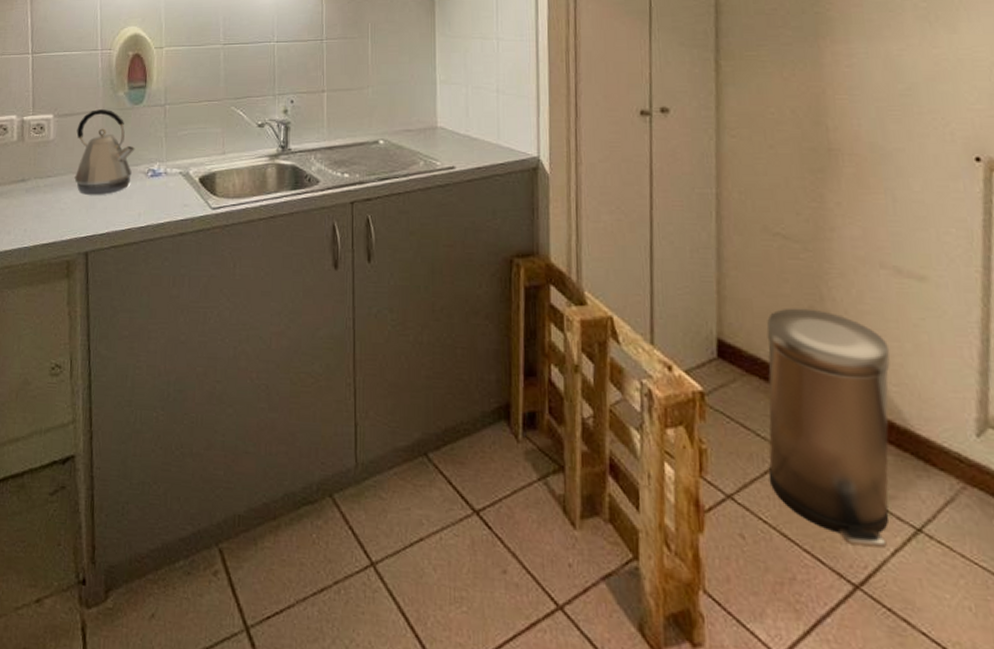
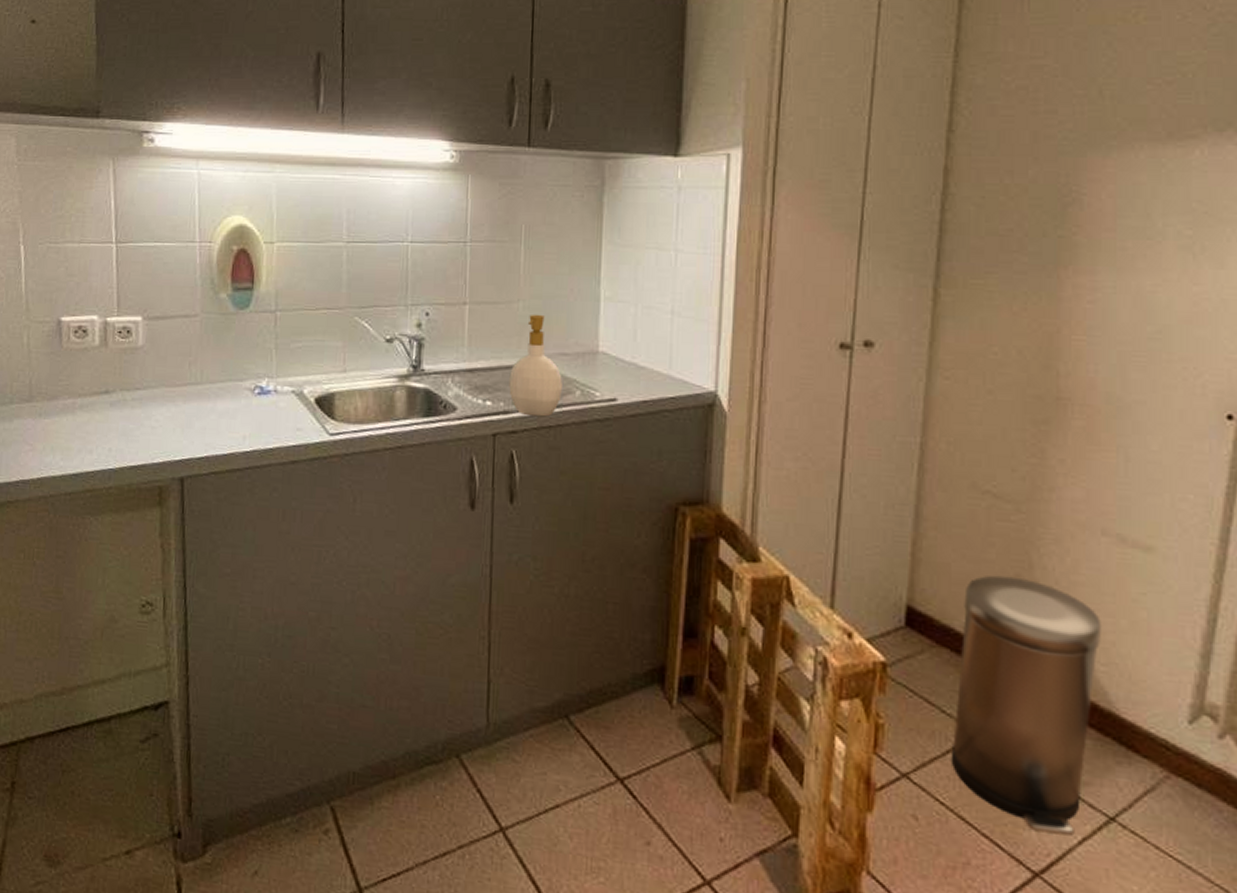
kettle: present [74,108,136,196] -> none [167,312,240,415]
soap bottle: none [363,97,408,185] -> present [509,314,562,417]

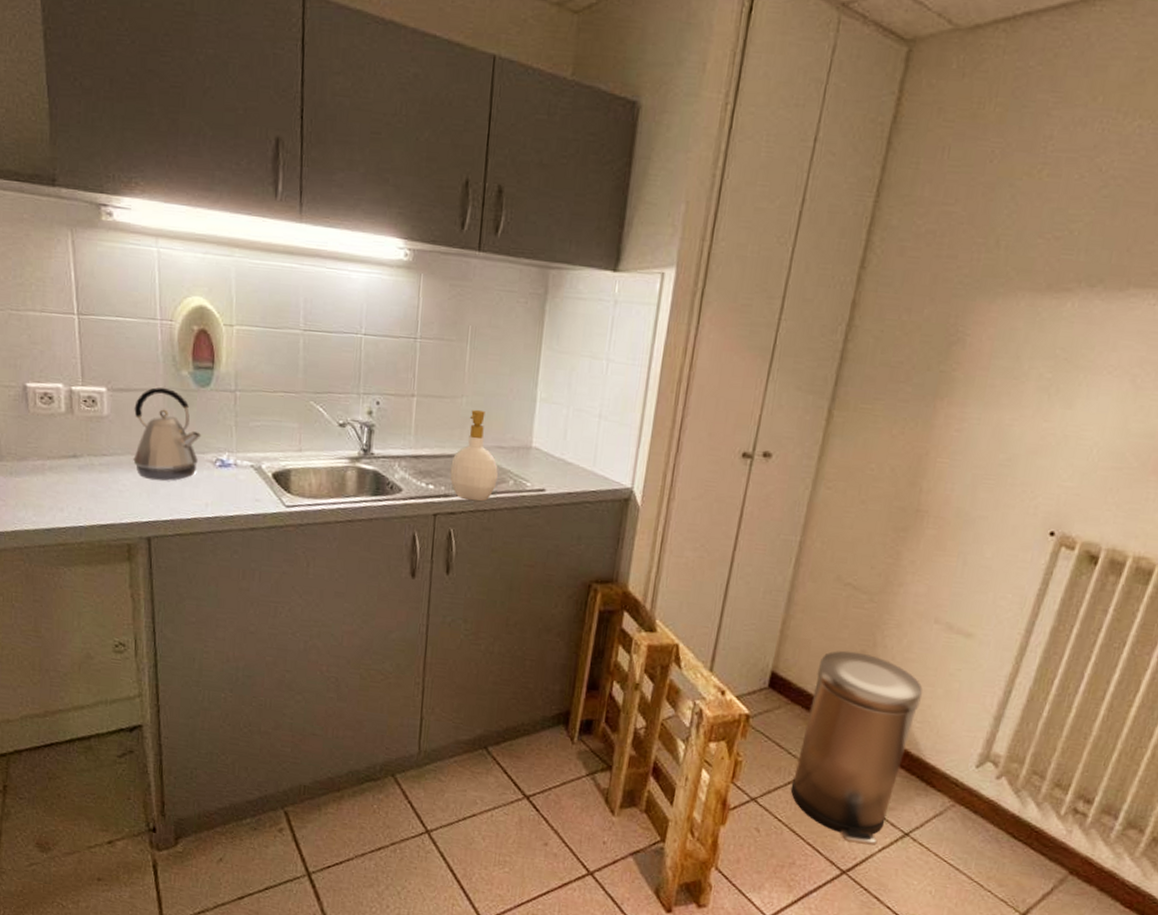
kettle: none [167,312,240,415] -> present [133,387,202,482]

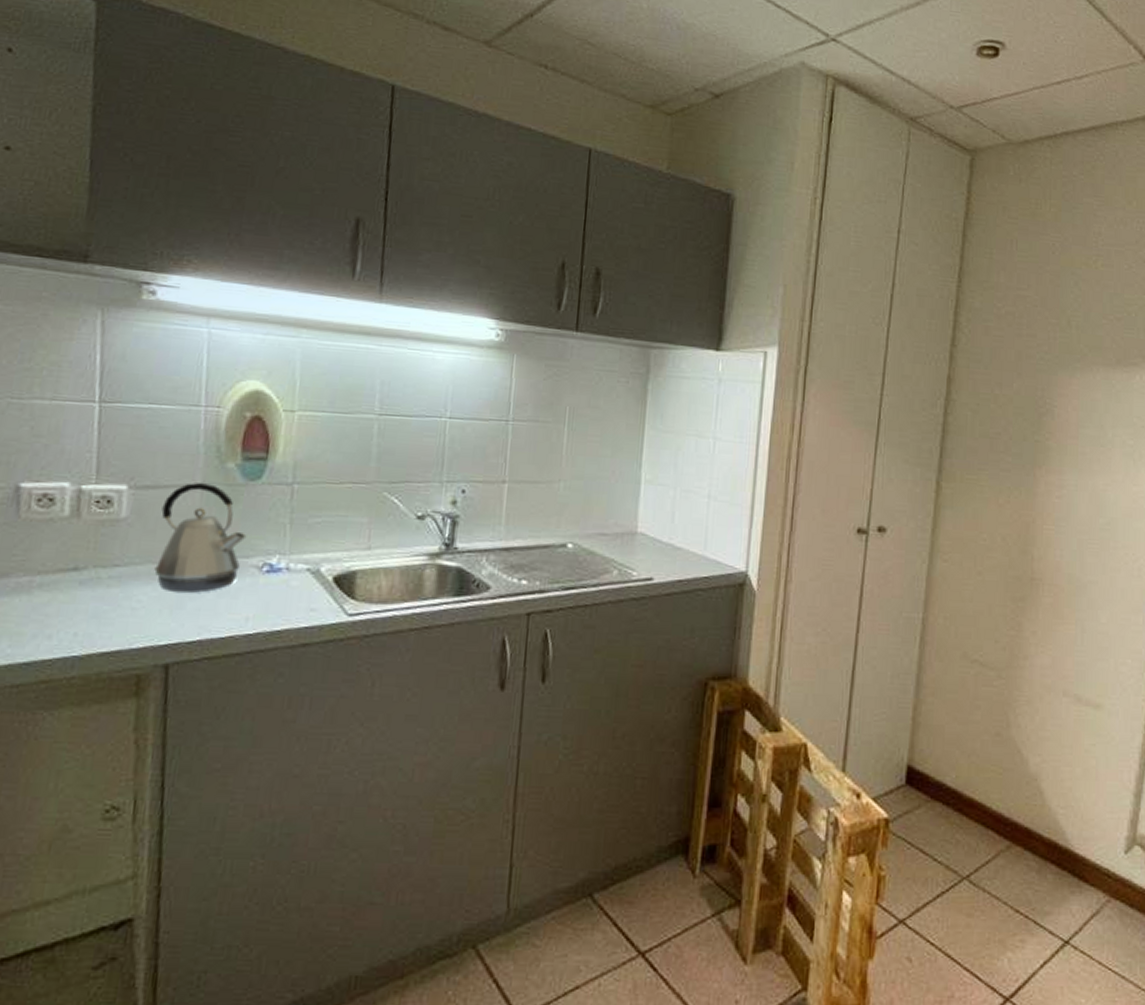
soap bottle: present [450,409,498,502] -> none [546,494,601,596]
pedal bin: present [791,650,923,846] -> none [941,734,1062,961]

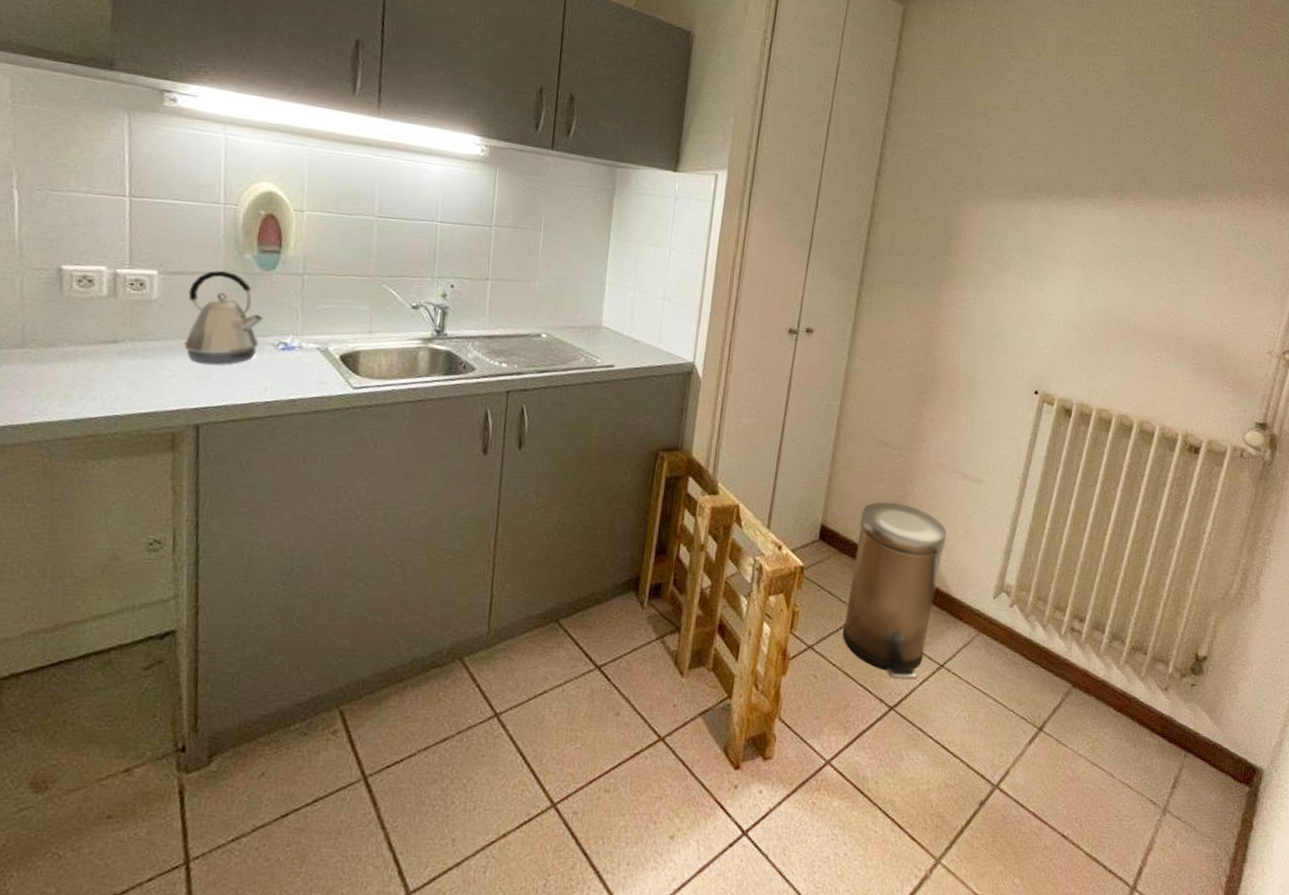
pedal bin: none [941,734,1062,961] -> present [843,501,947,680]

